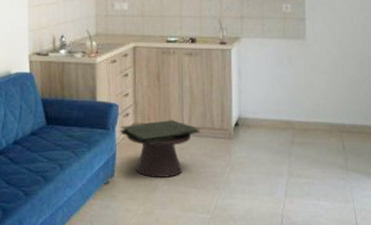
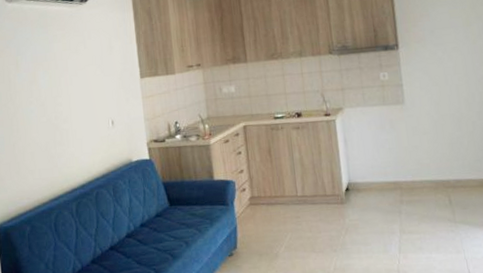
side table: present [119,120,200,178] -> none [237,191,314,246]

